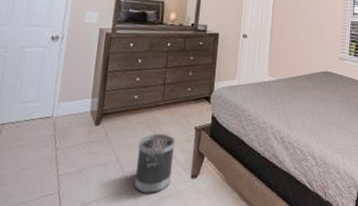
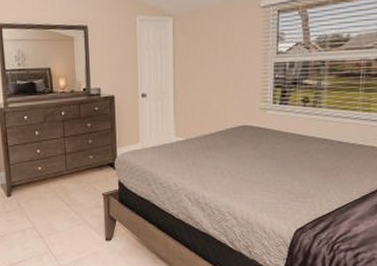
wastebasket: present [134,133,176,193] -> none [50,201,87,254]

